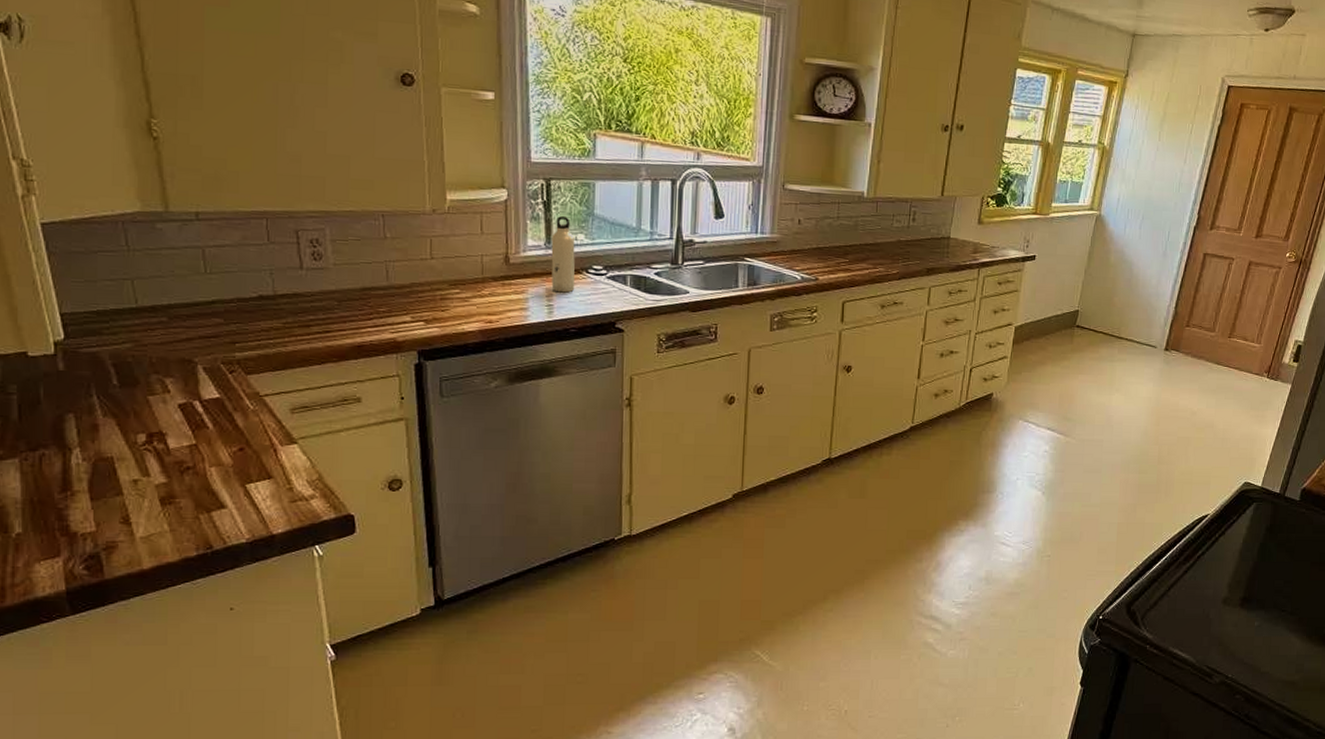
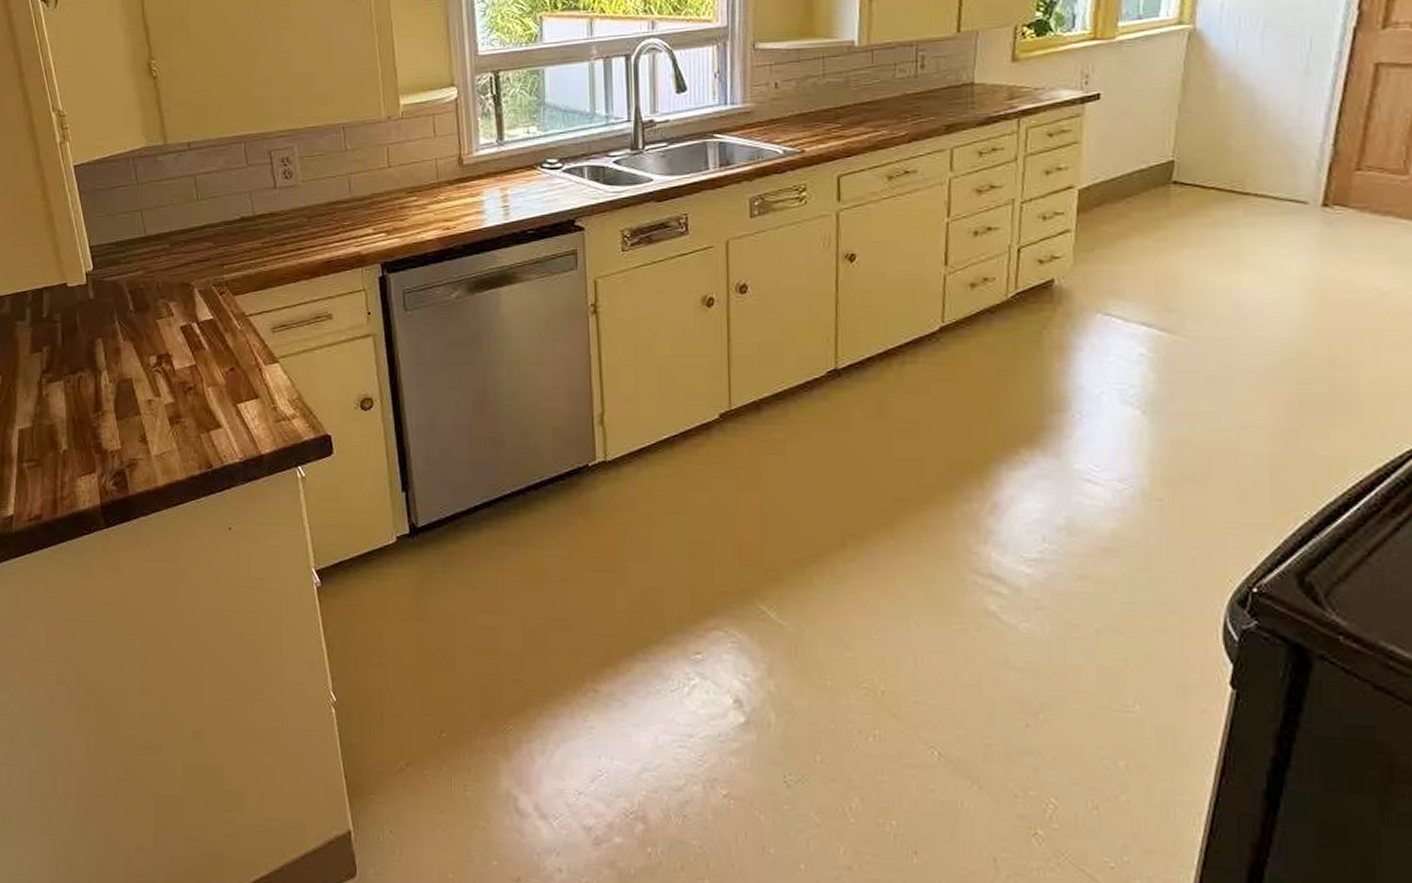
water bottle: present [551,216,575,293] -> none [503,109,529,192]

